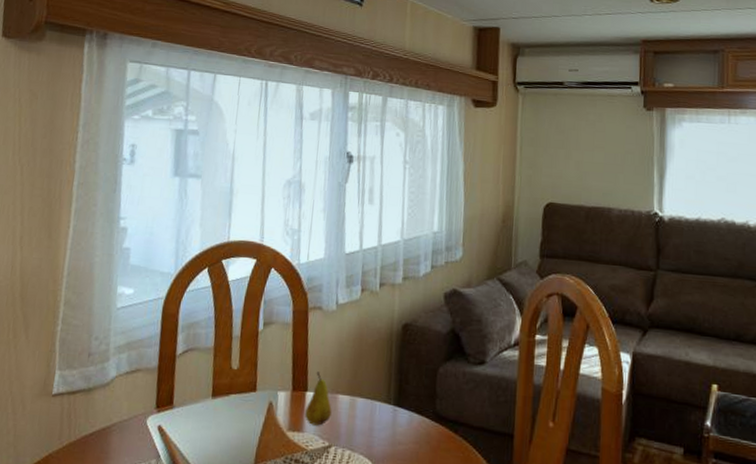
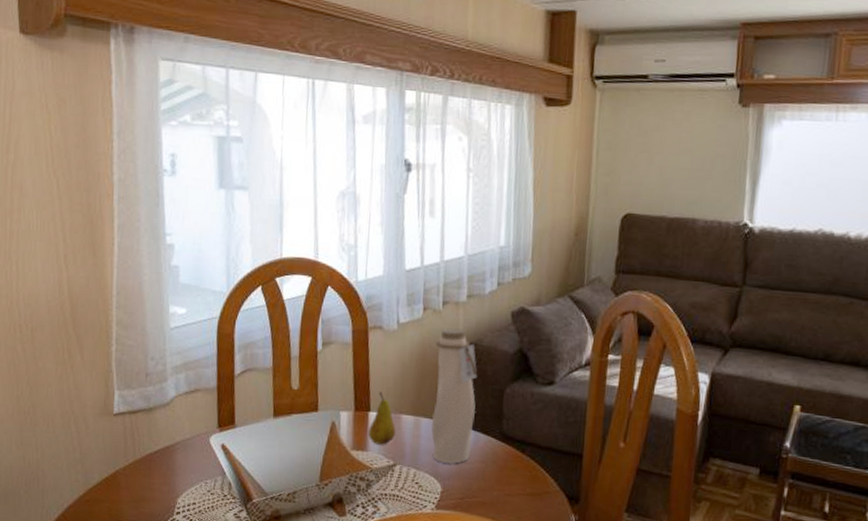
water bottle: none [366,309,412,445] -> present [431,328,478,464]

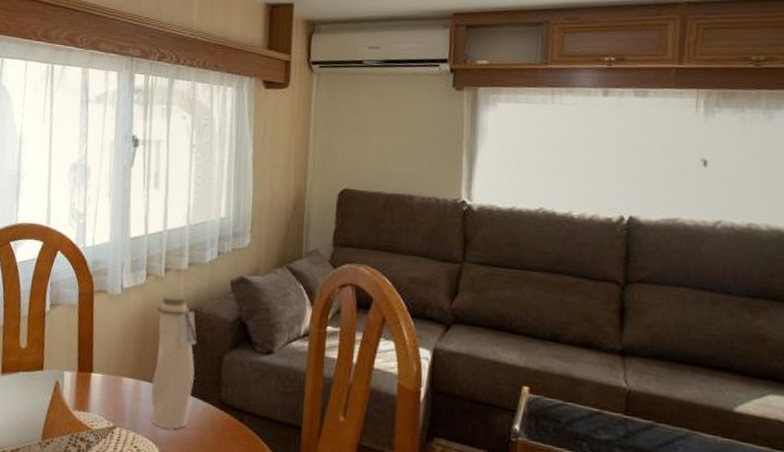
fruit: present [367,392,396,445] -> none [89,354,117,407]

